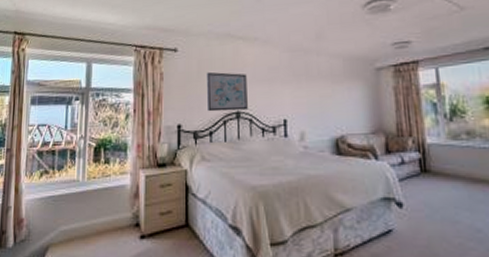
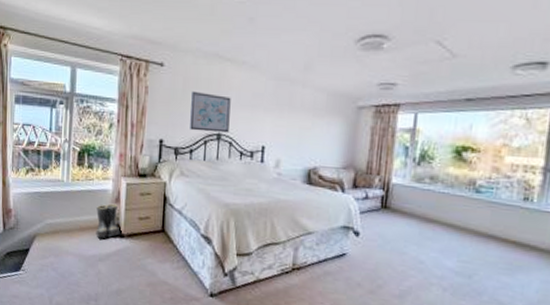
boots: none [113,200,141,243] -> present [95,203,120,239]

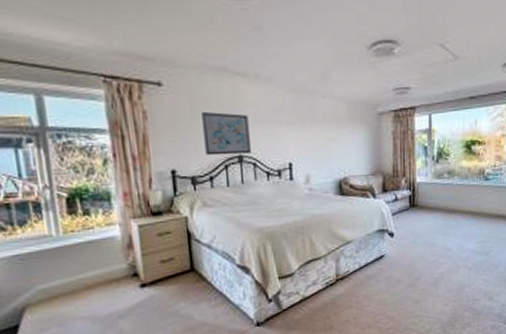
boots: present [95,203,120,239] -> none [102,251,141,294]

